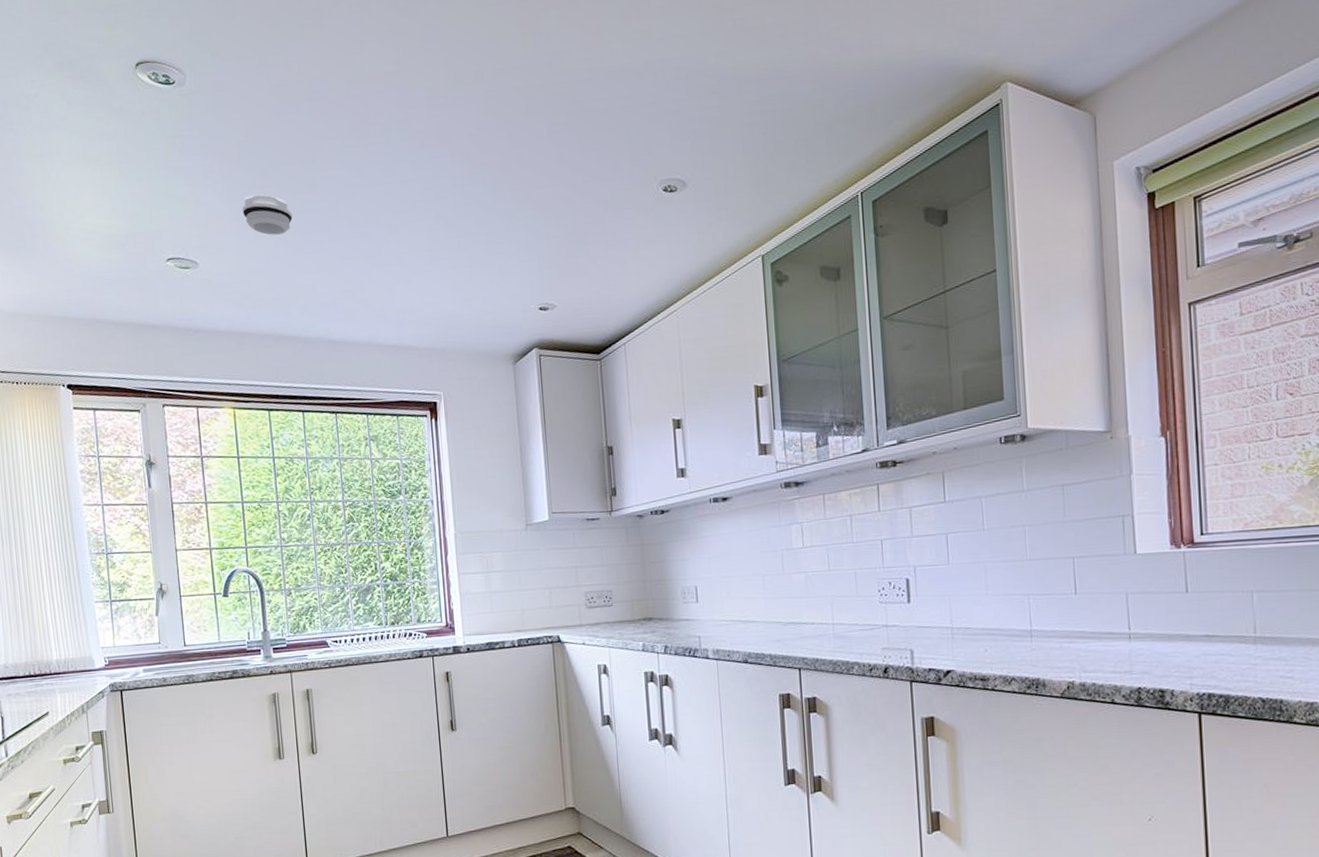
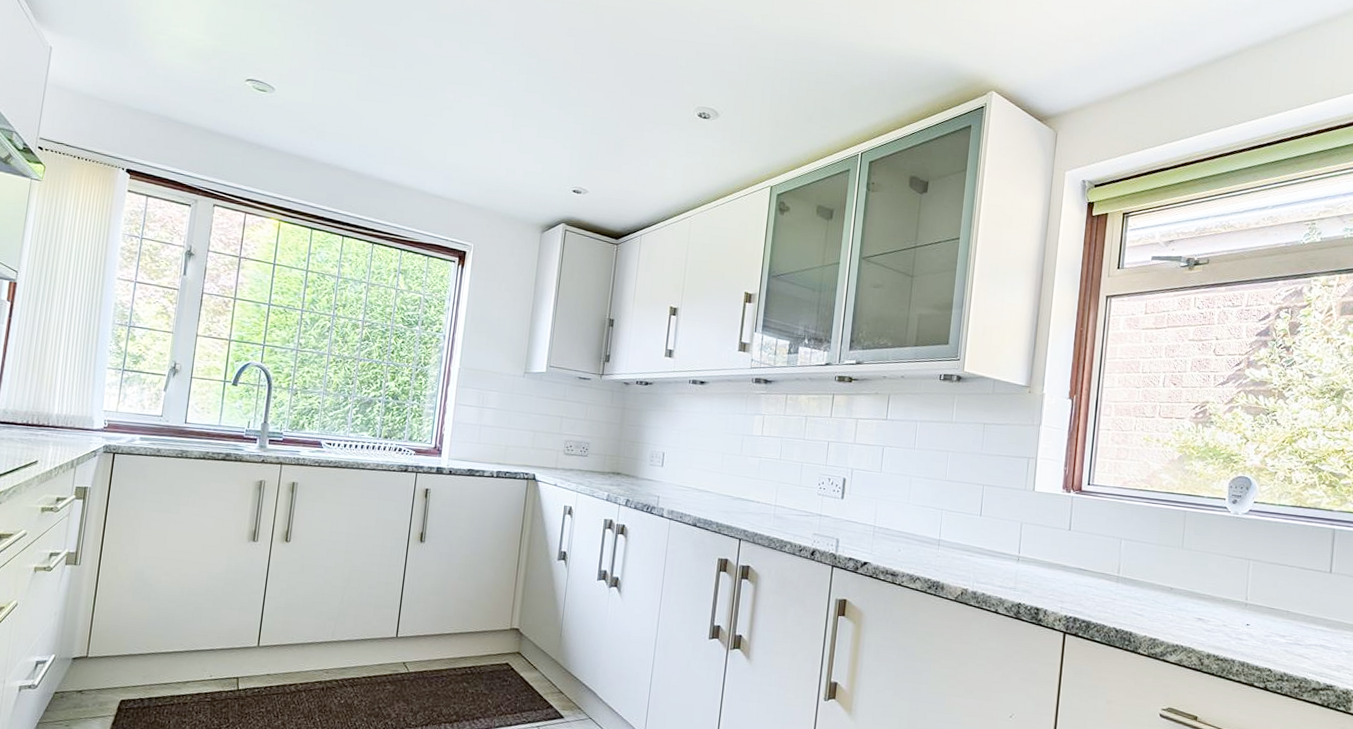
smoke detector: present [242,194,293,235] -> none [325,42,370,81]

